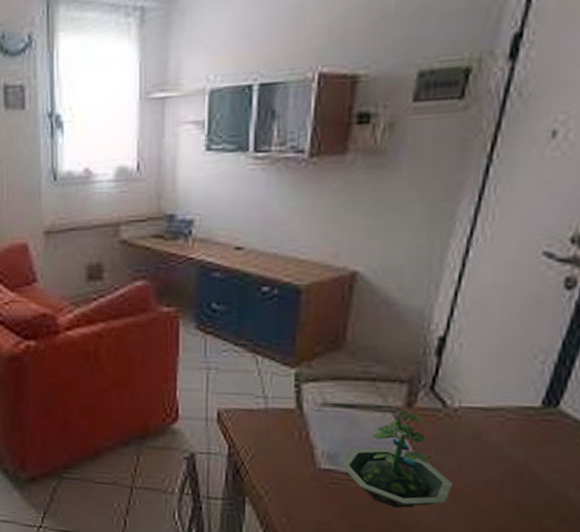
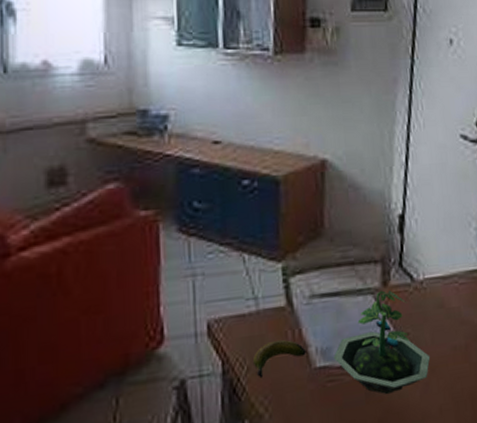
banana: none [257,437,312,467] -> present [252,339,306,379]

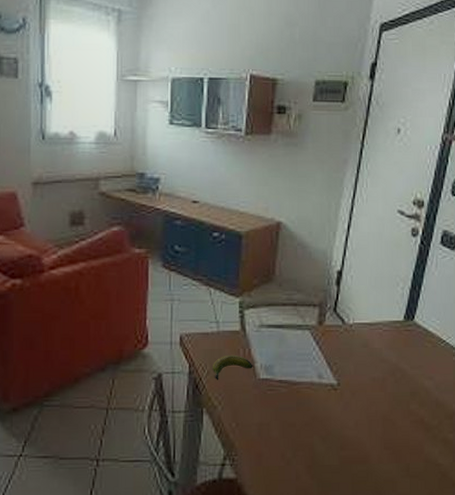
terrarium: present [334,290,431,394] -> none [274,328,352,405]

